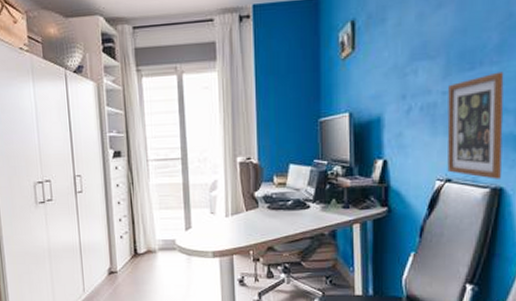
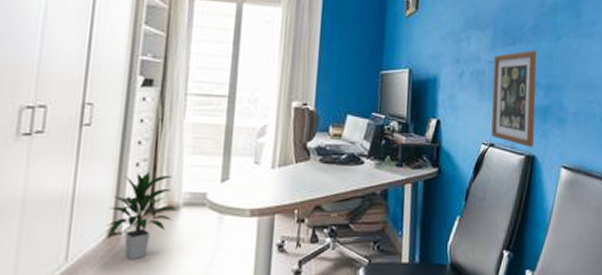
indoor plant: none [106,225,157,292] -> present [106,172,180,260]

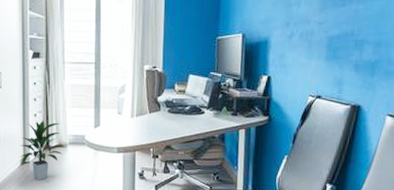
picture frame: present [491,50,537,147] -> none [318,9,368,98]

